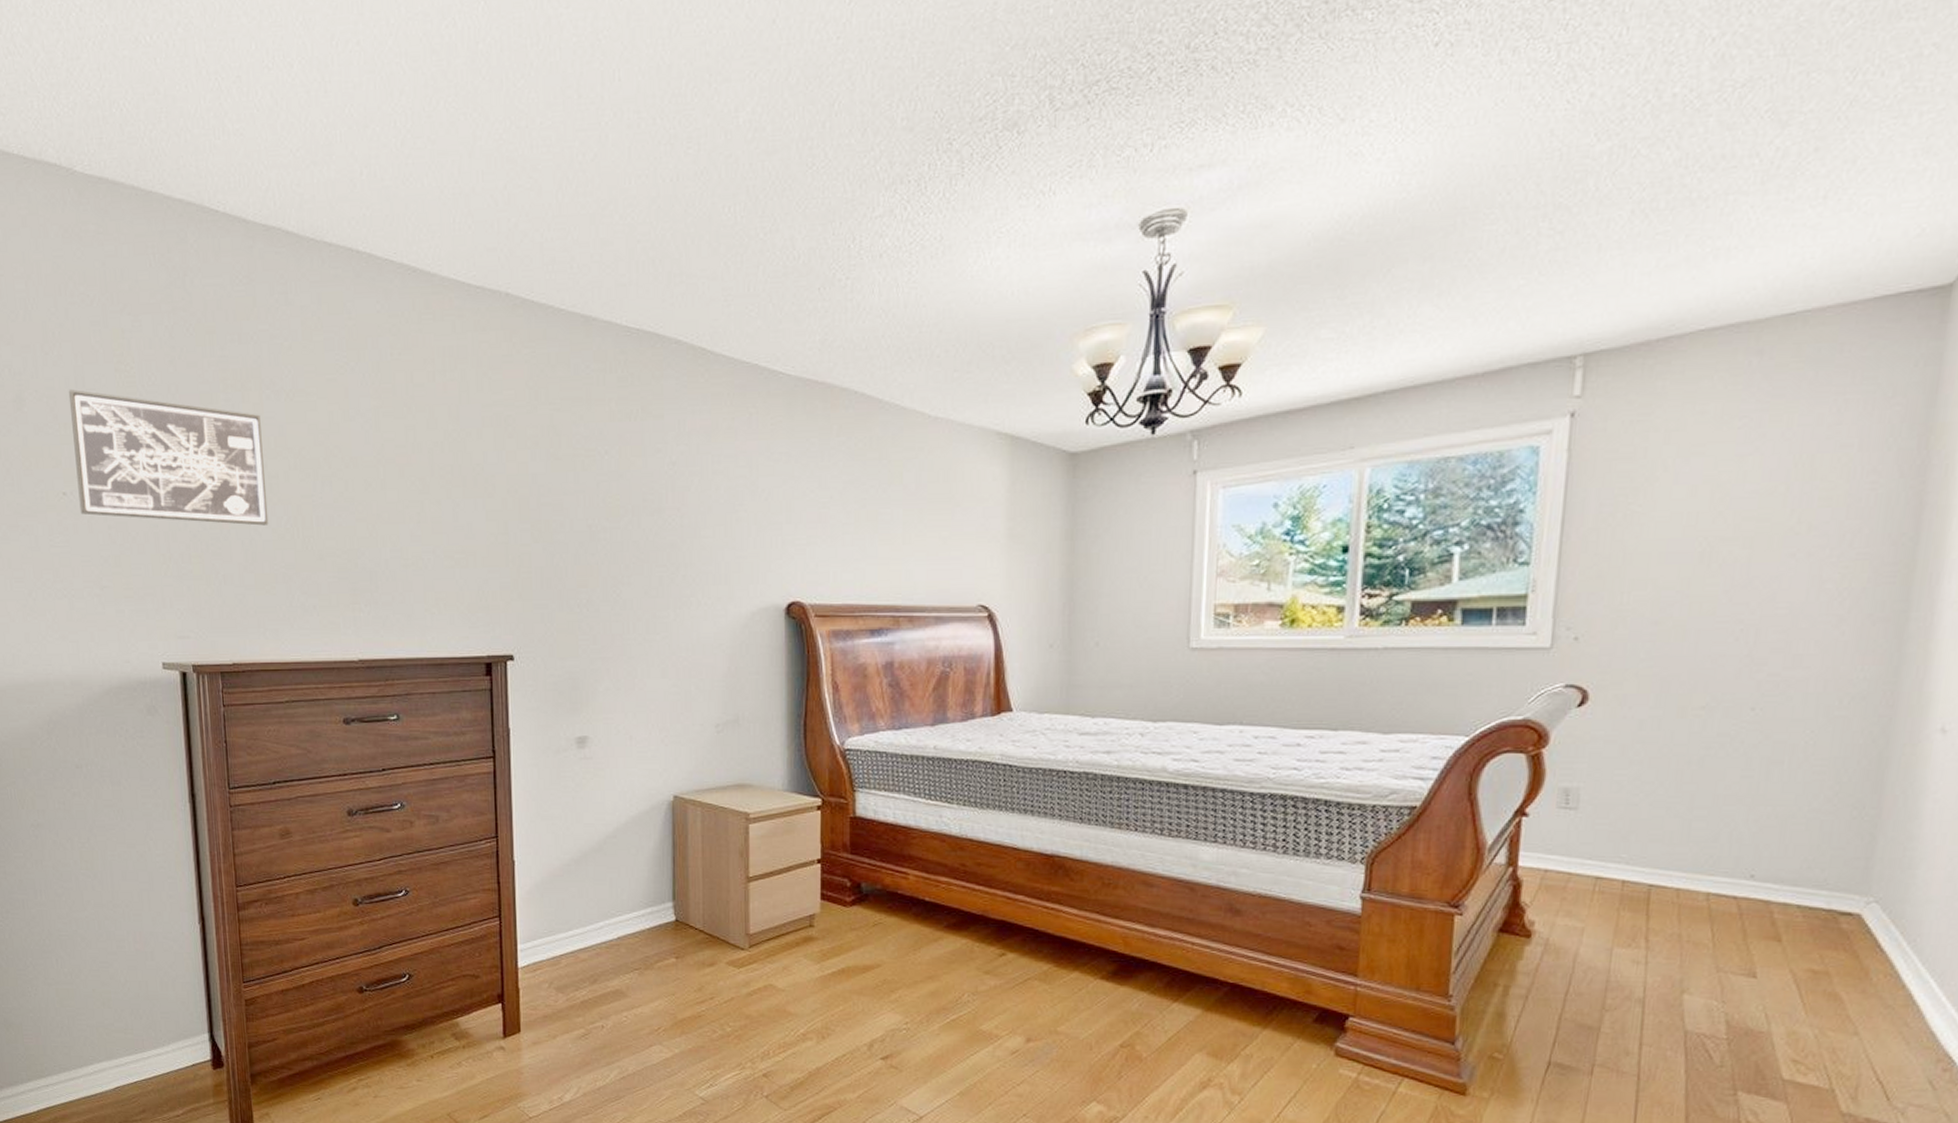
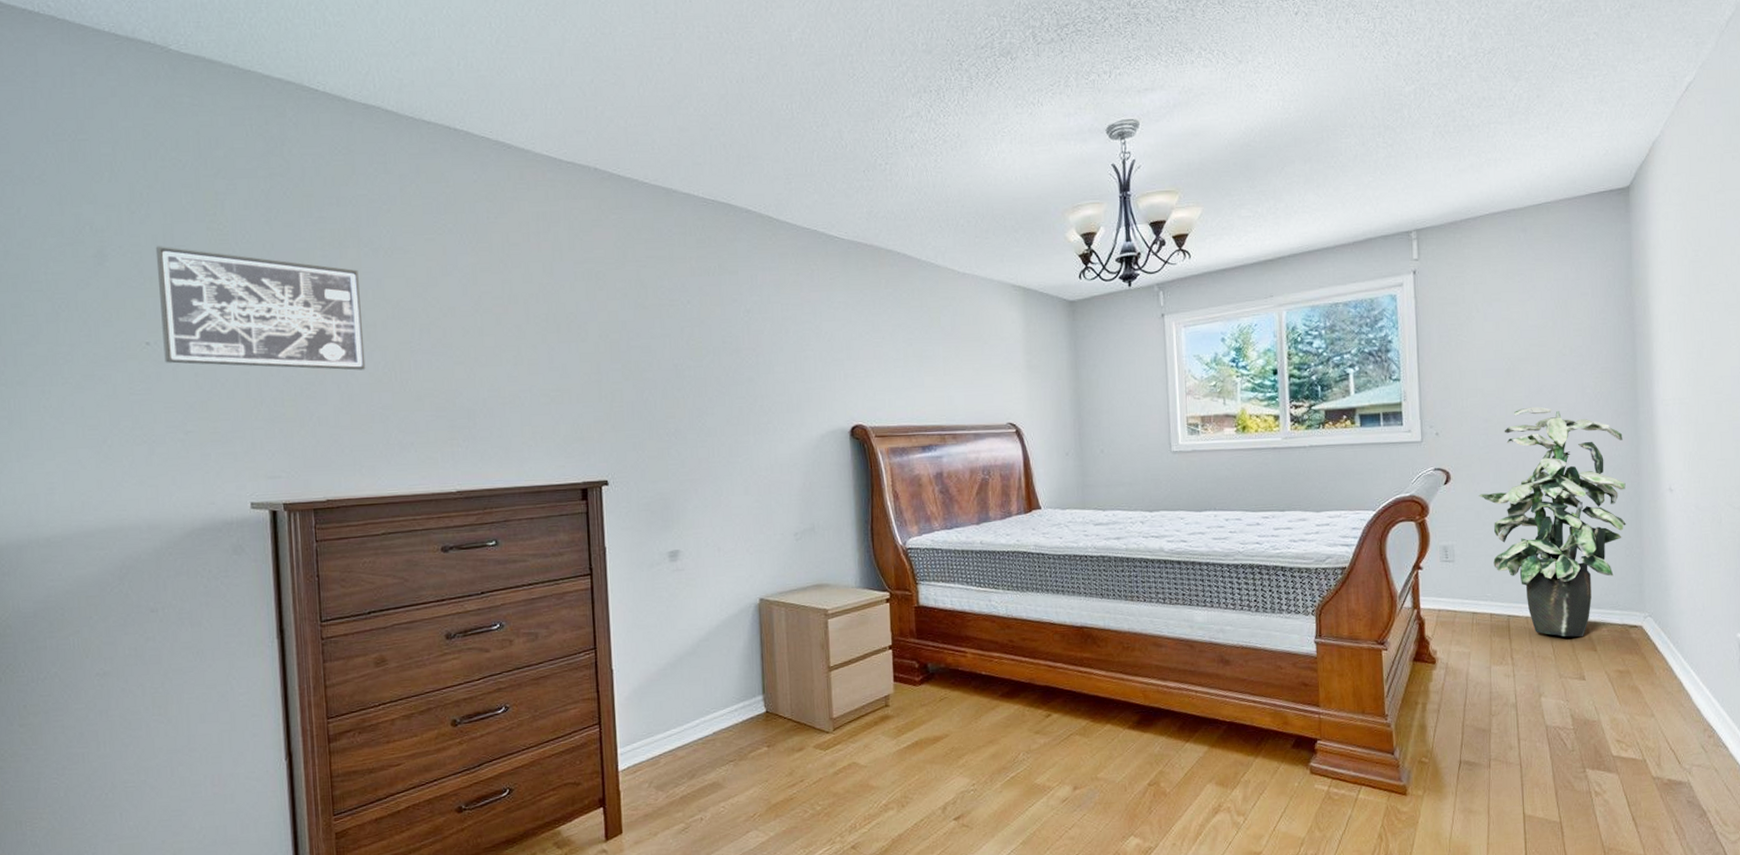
indoor plant: none [1628,606,1876,920] -> present [1478,406,1626,637]

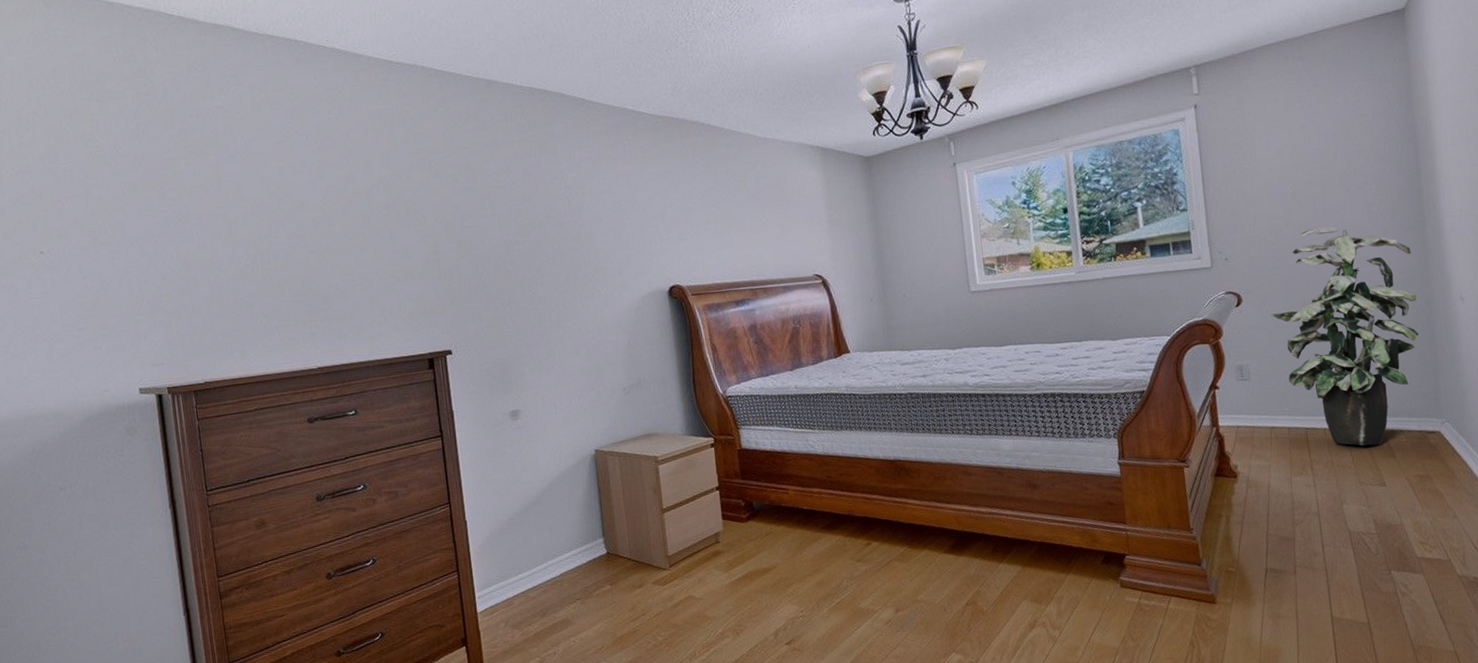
wall art: present [155,246,366,370] -> none [42,165,231,269]

